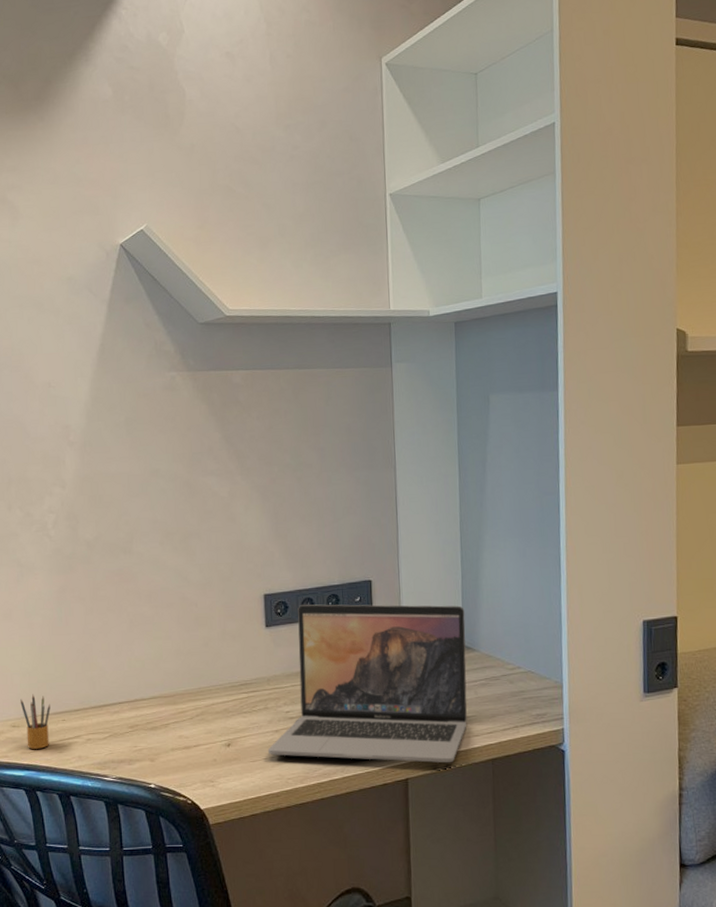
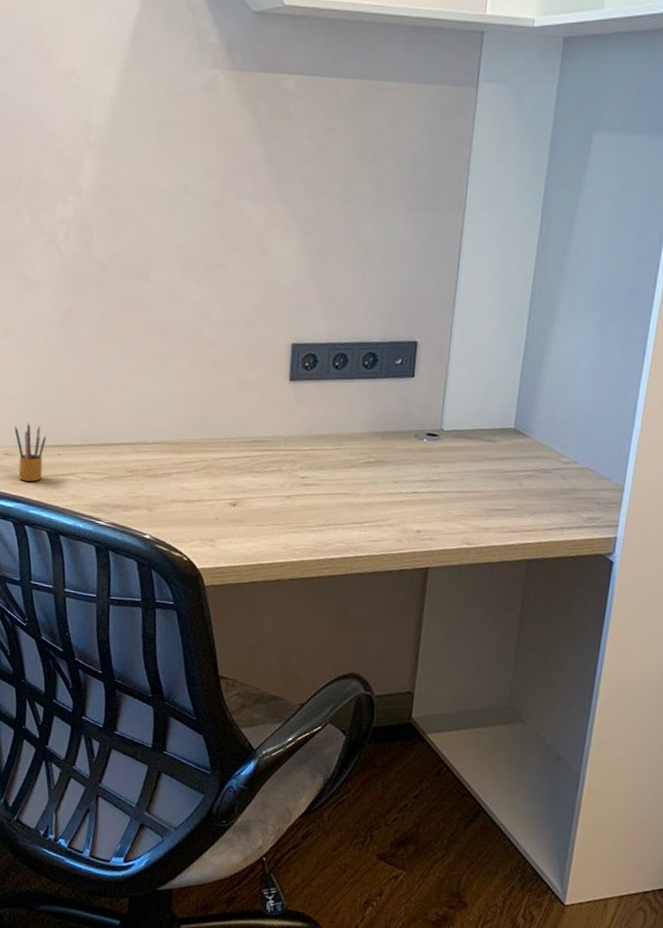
laptop: present [267,604,468,763] -> none [276,361,522,557]

